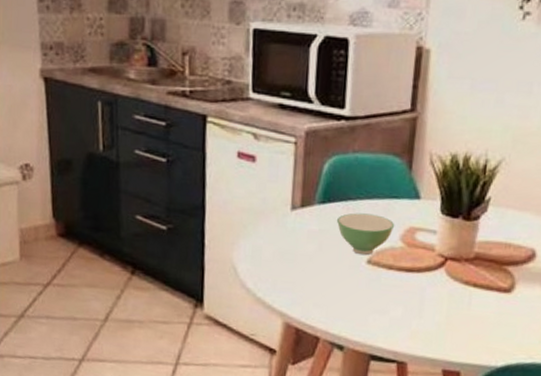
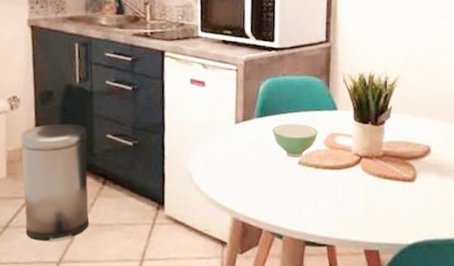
pedal bin: none [35,199,116,338] -> present [20,123,89,243]

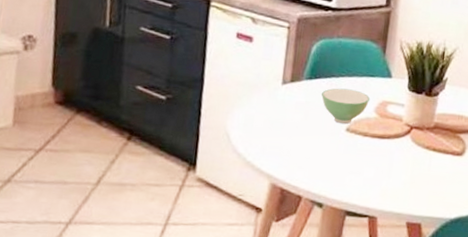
pedal bin: present [20,123,89,243] -> none [31,69,114,201]

